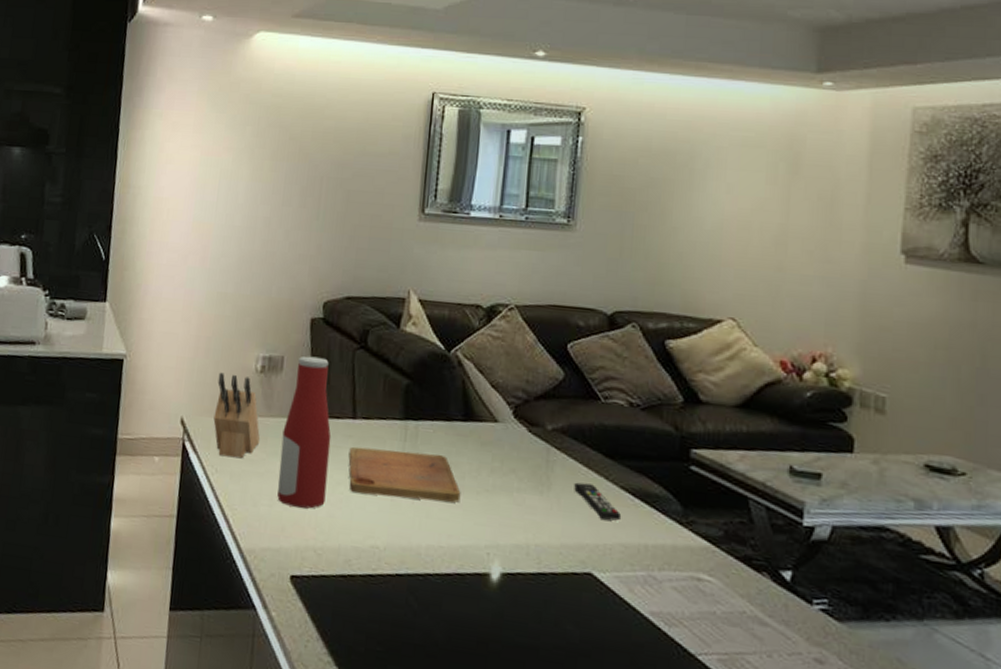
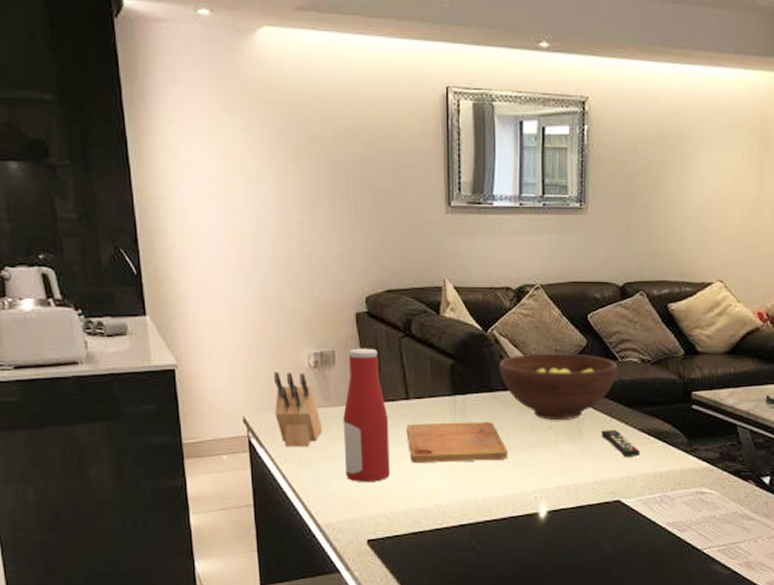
fruit bowl: none [460,382,599,465] -> present [500,353,617,421]

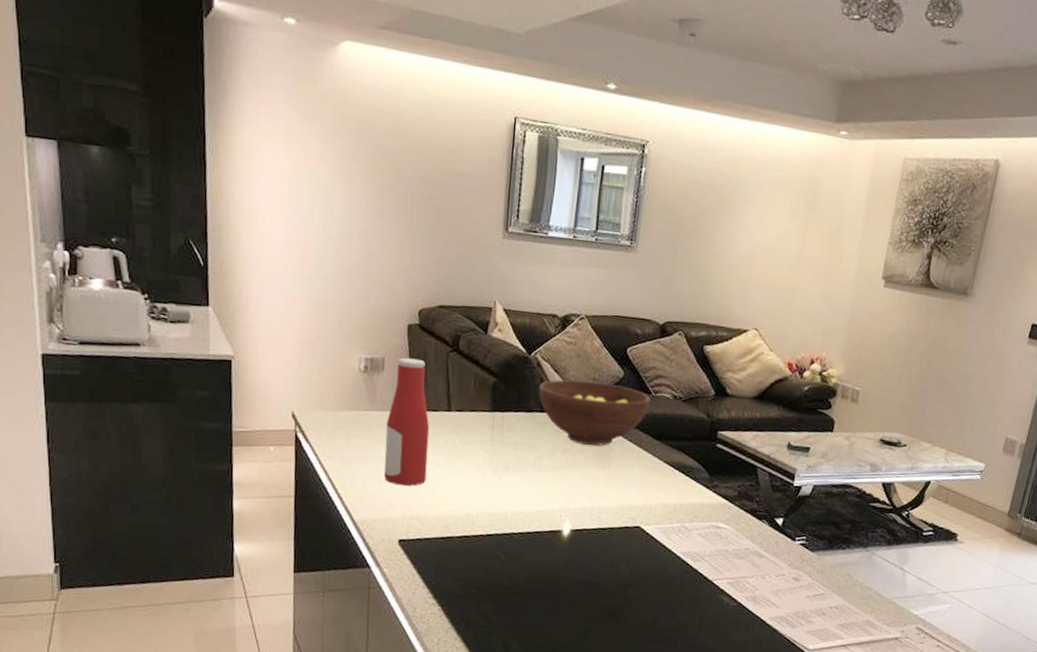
knife block: present [273,372,323,447] -> none [322,372,367,447]
cutting board: present [406,422,508,462] -> none [445,434,539,477]
remote control: present [601,430,640,457] -> none [629,459,663,487]

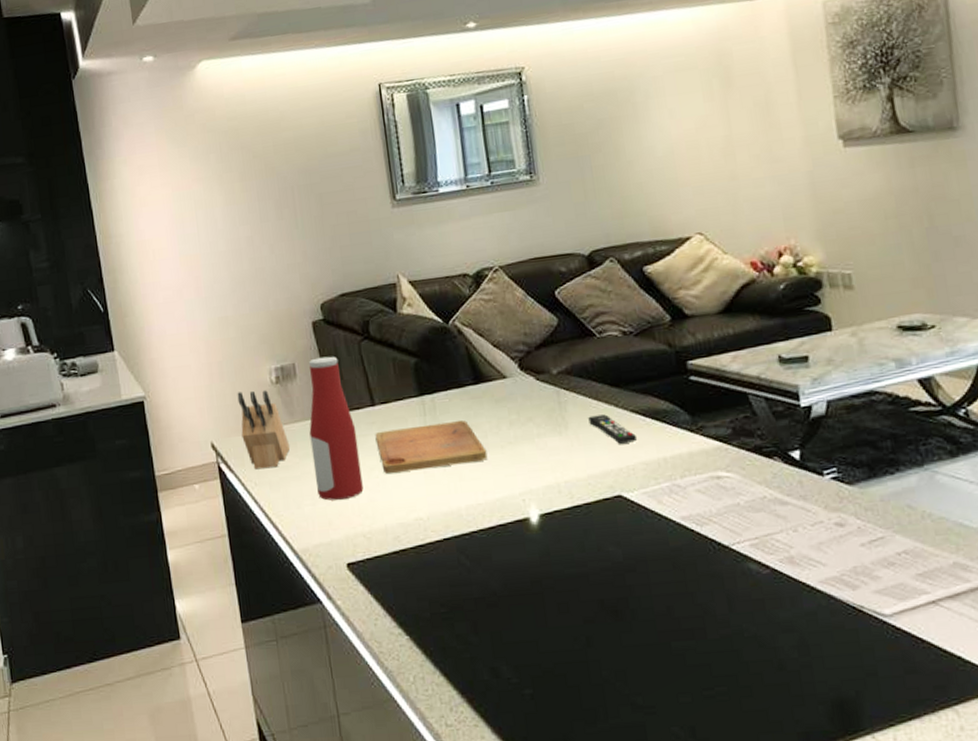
knife block: none [322,372,367,447] -> present [237,390,290,470]
cutting board: none [445,434,539,477] -> present [375,420,488,474]
fruit bowl: present [539,379,651,446] -> none [466,334,597,411]
remote control: none [629,459,663,487] -> present [588,414,637,444]

